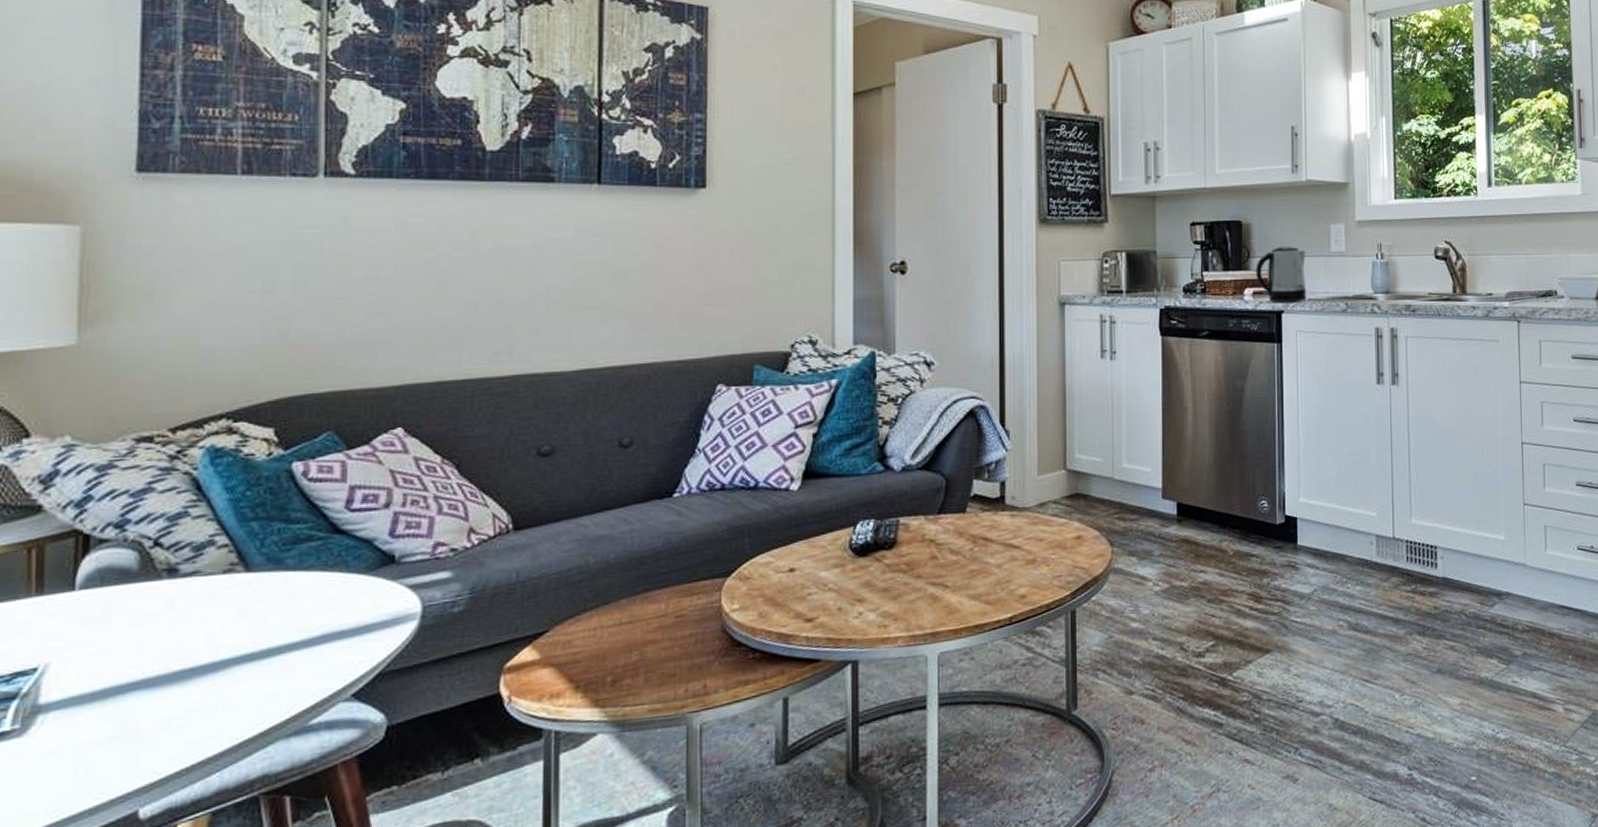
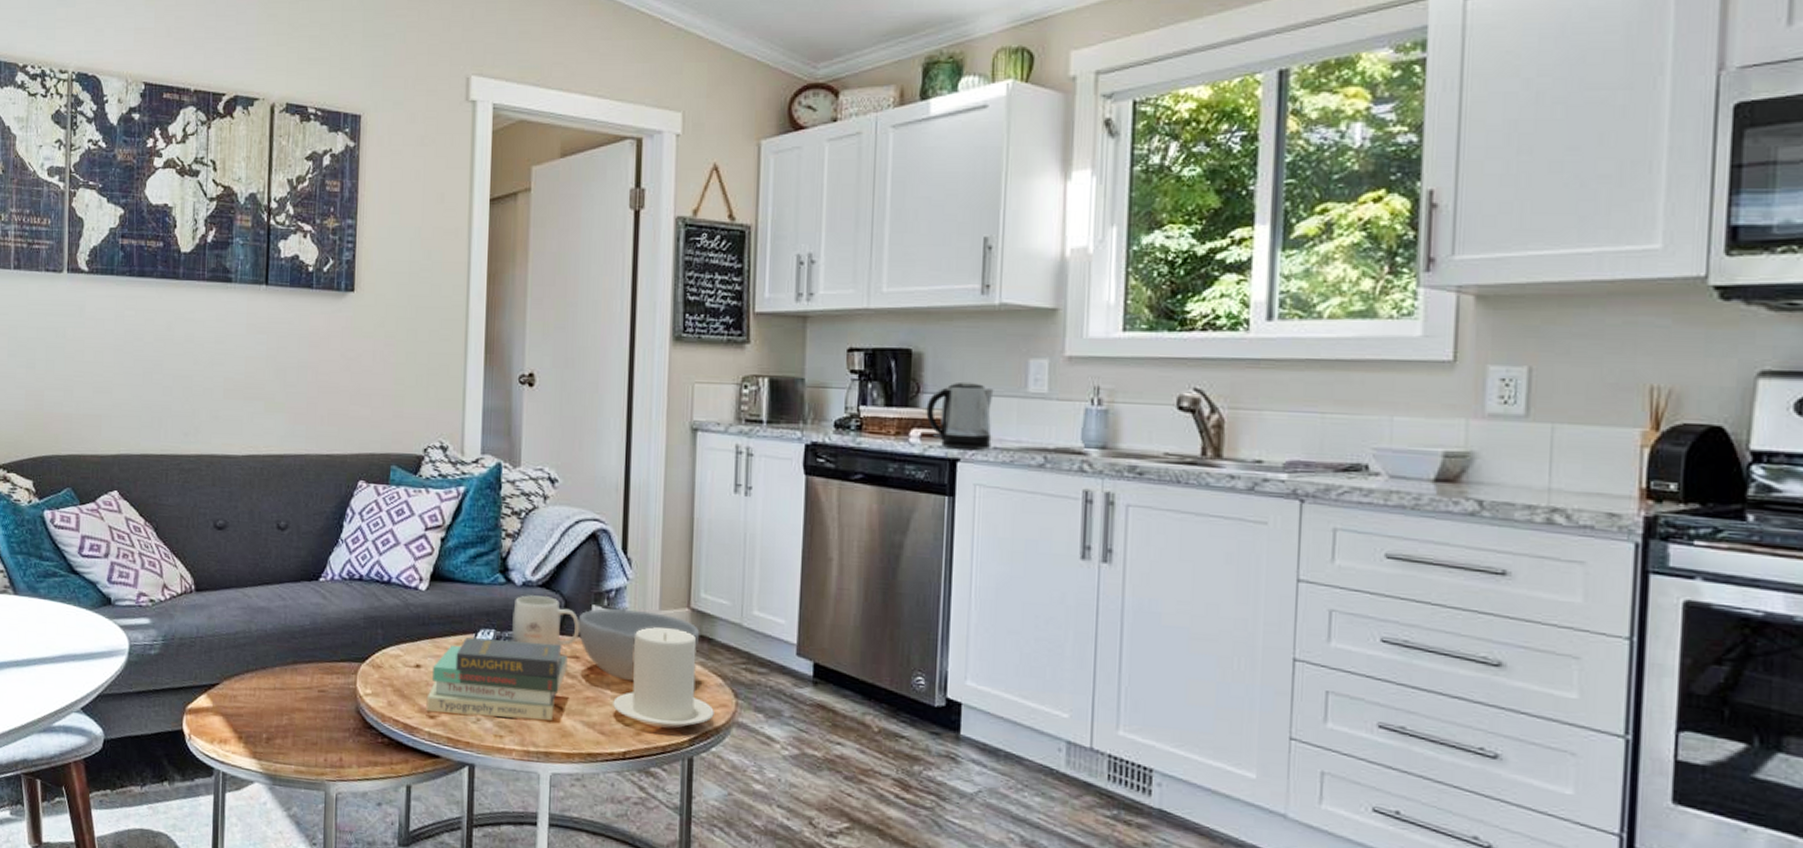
books: none [802,523,951,616] -> present [426,637,568,721]
mug: none [893,478,962,528] -> present [512,595,580,646]
bowl: none [960,478,1077,548] -> present [578,608,700,682]
candle: none [998,491,1093,587] -> present [613,627,714,729]

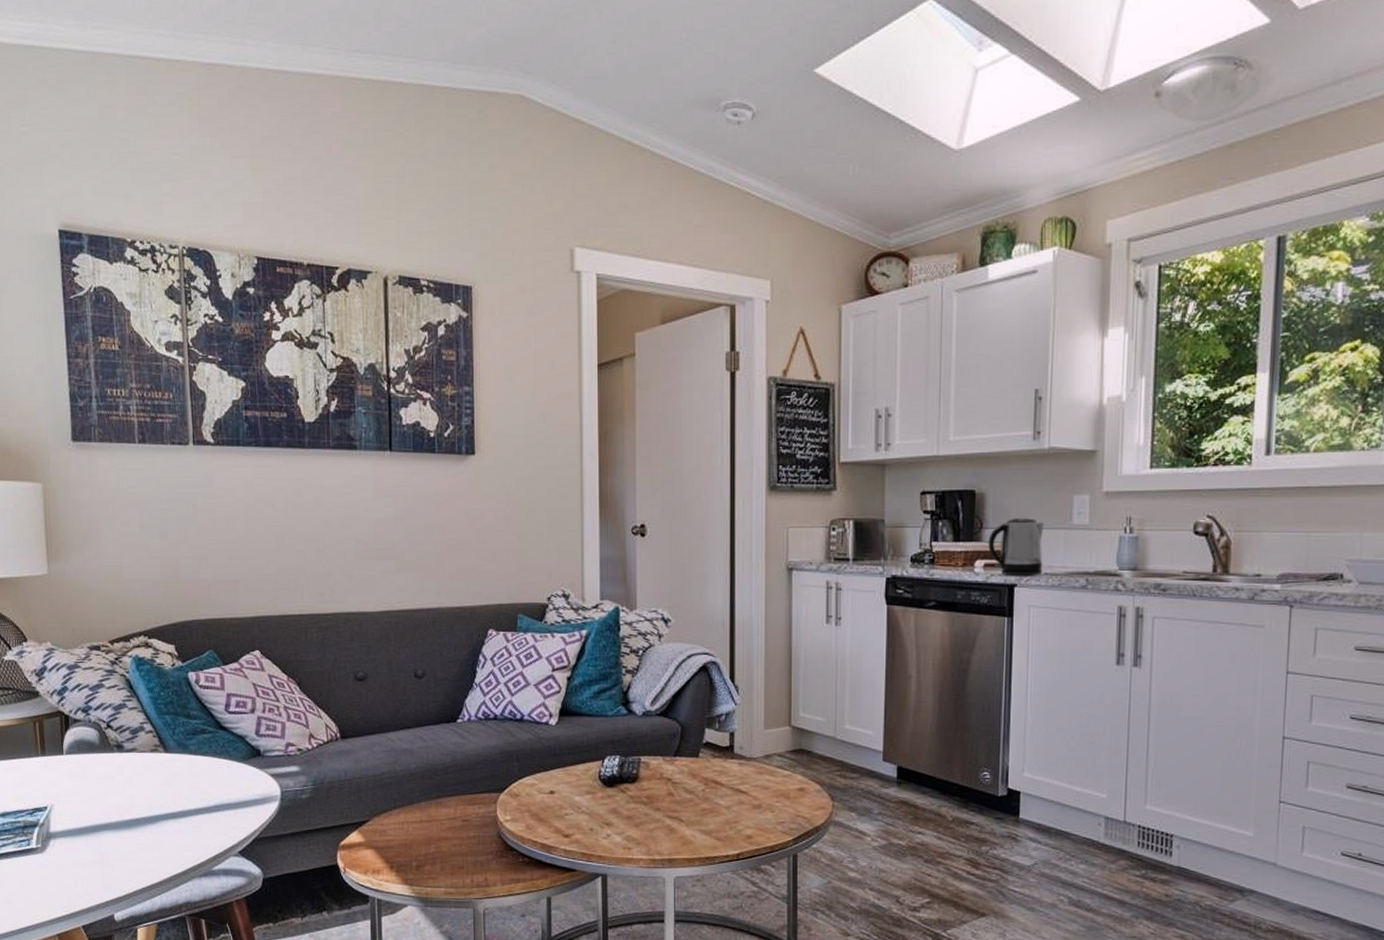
books: present [426,637,568,721] -> none [561,764,685,832]
mug: present [512,595,580,646] -> none [635,723,696,766]
bowl: present [578,608,700,682] -> none [693,731,800,793]
candle: present [613,627,714,729] -> none [727,745,814,830]

